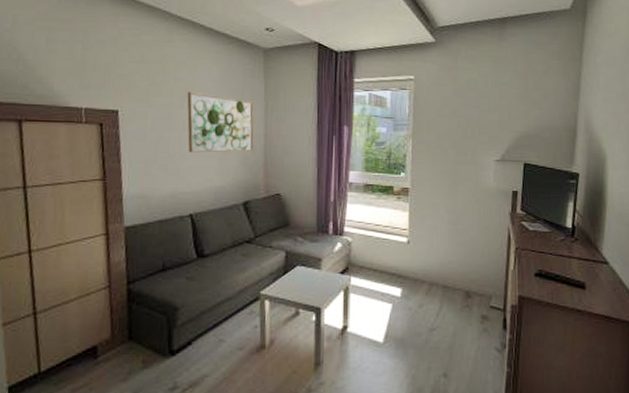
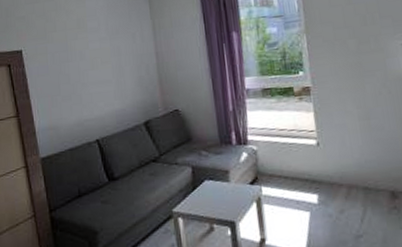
wall art: present [187,91,254,153] -> none [79,21,147,81]

